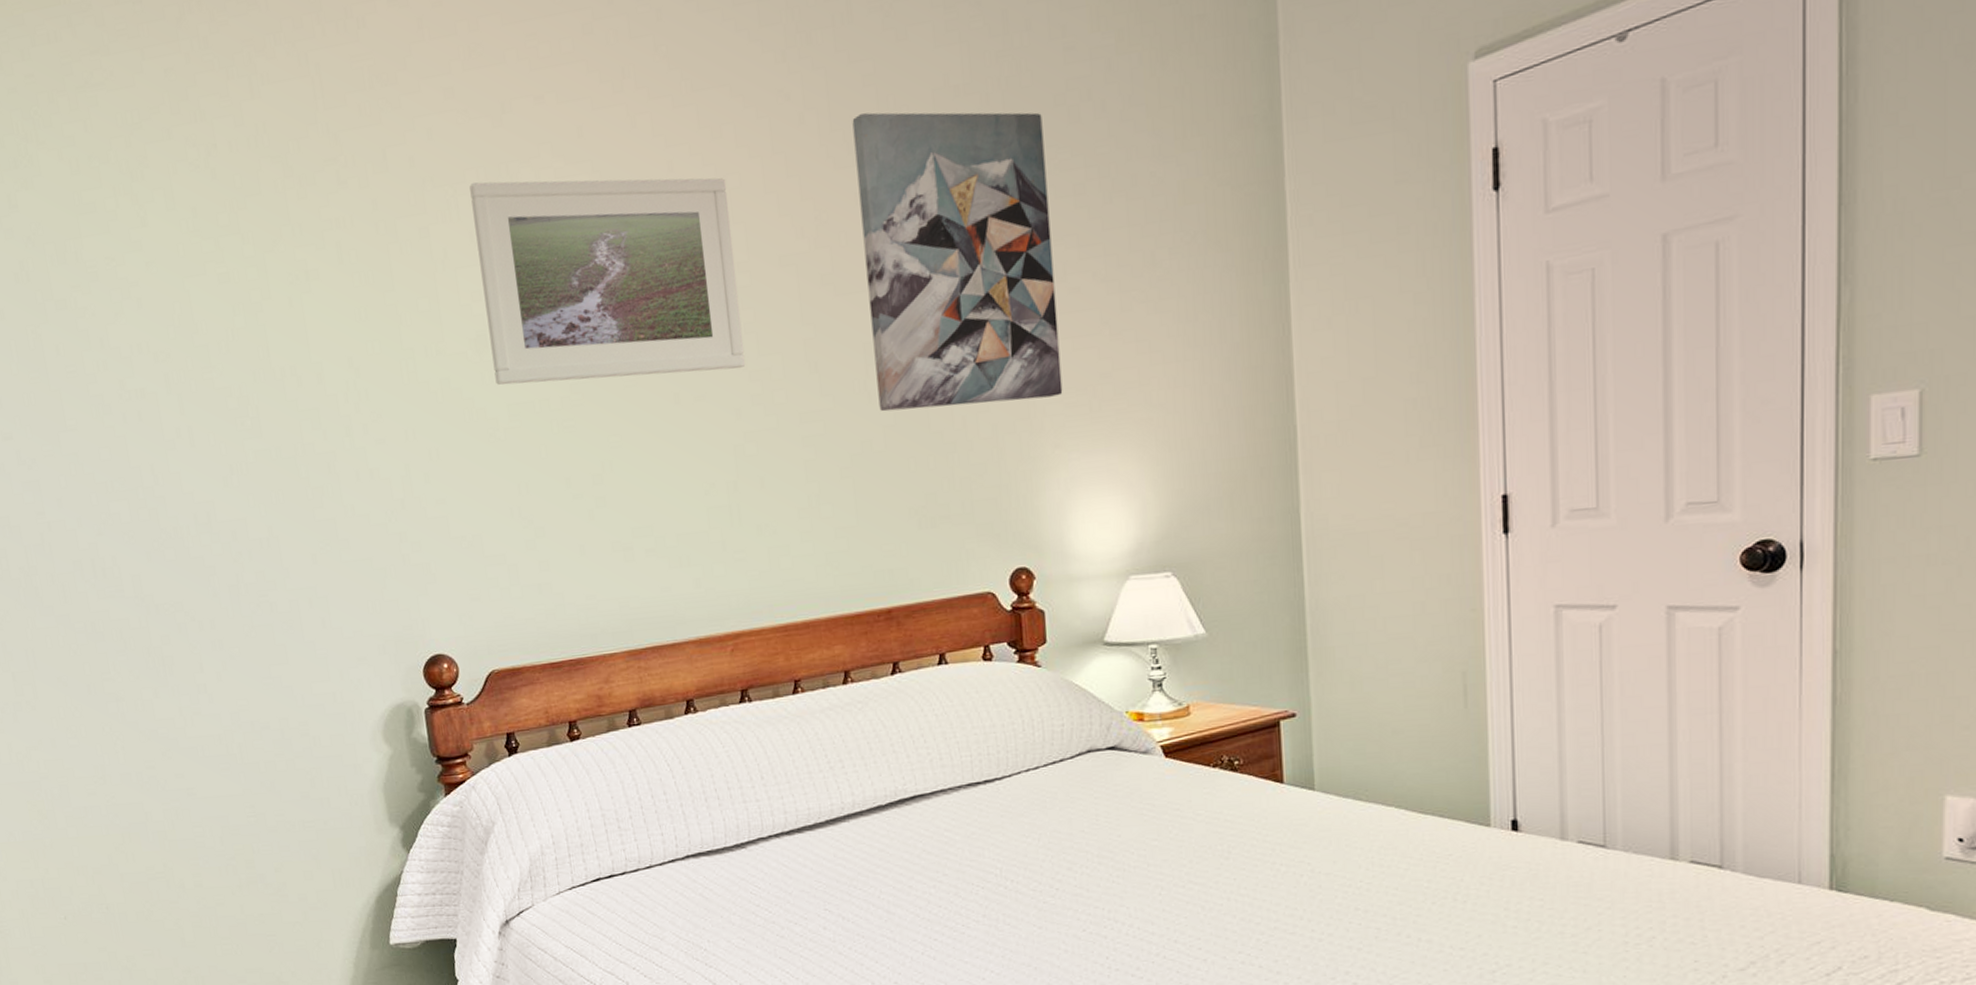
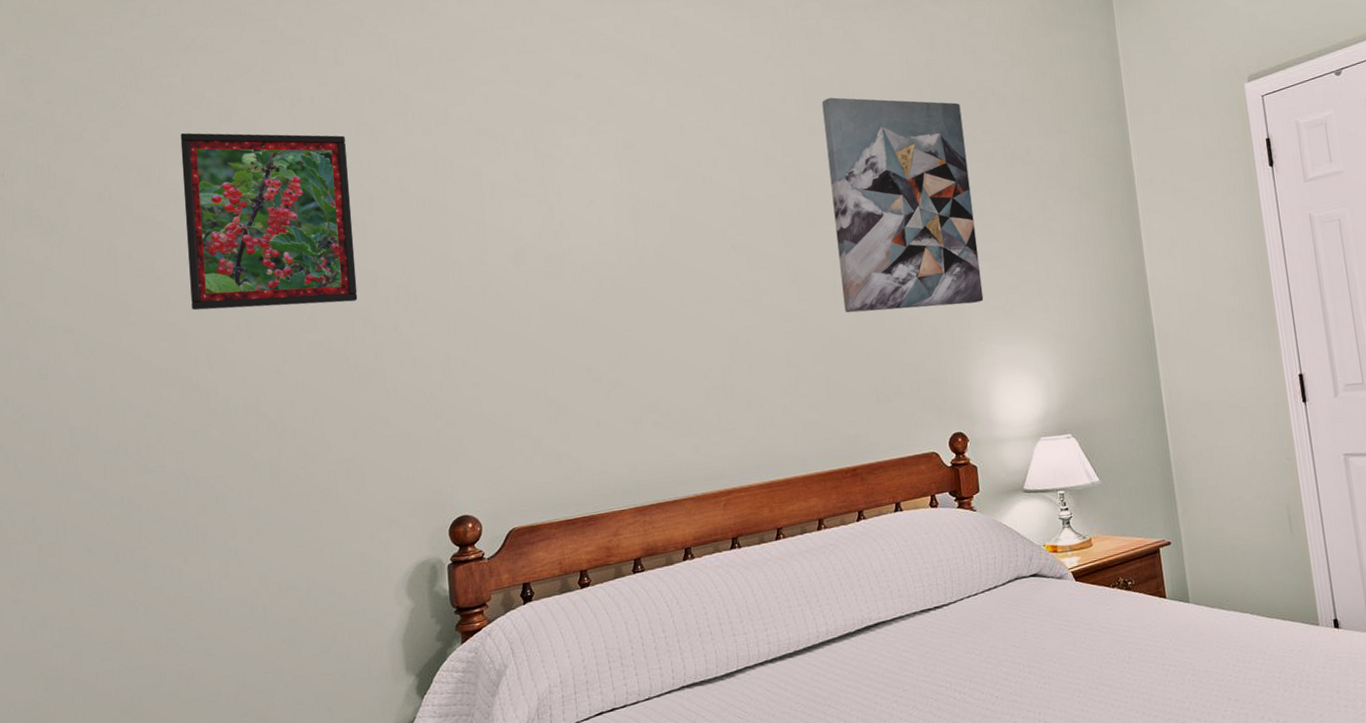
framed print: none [91,191,303,413] -> present [180,132,358,311]
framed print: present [469,177,746,385] -> none [517,135,739,290]

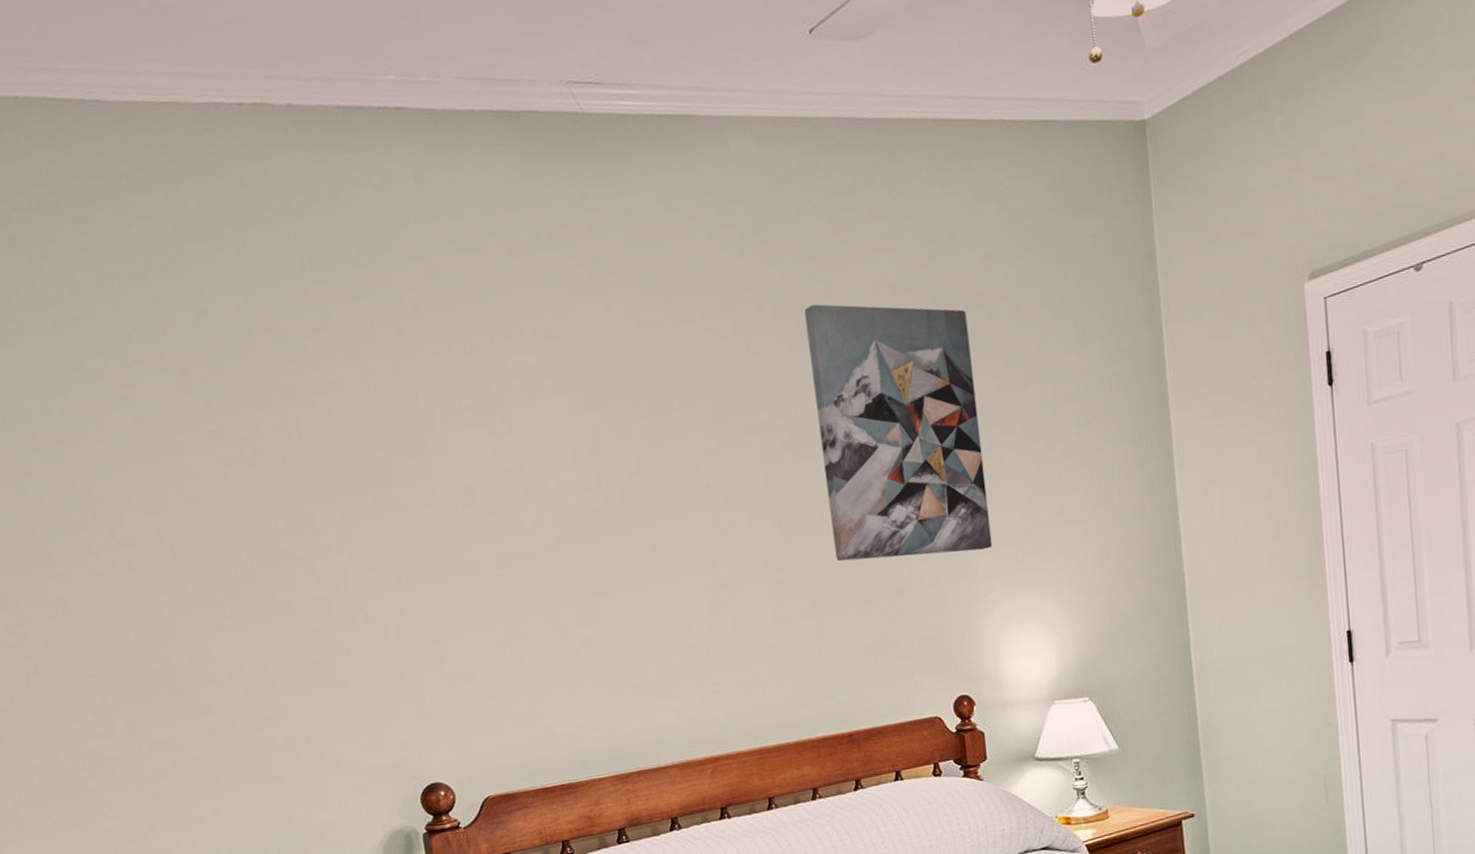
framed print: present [180,132,358,311] -> none [76,353,297,560]

